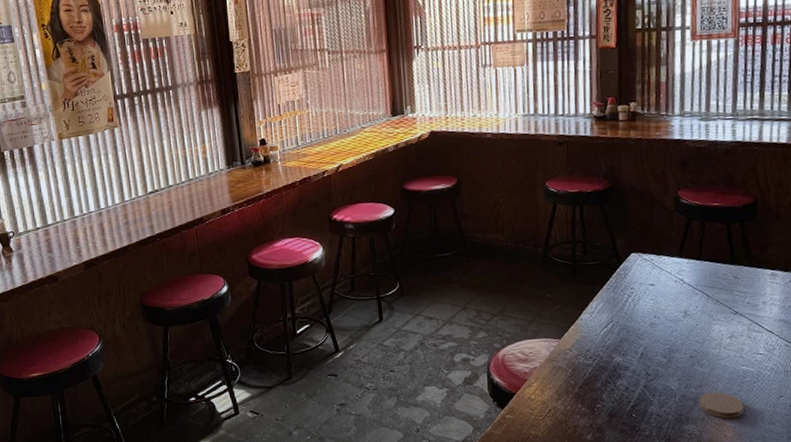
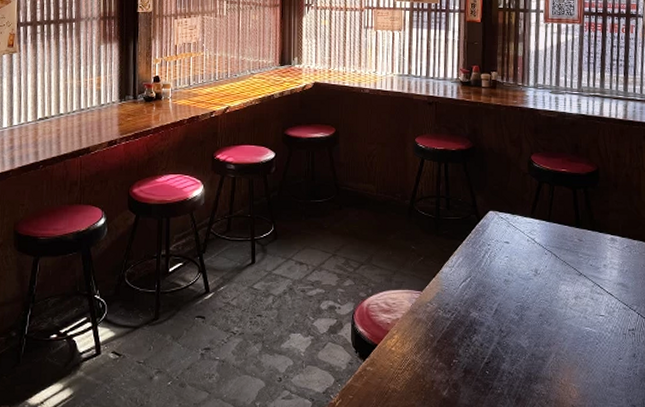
coaster: present [699,392,744,419] -> none [547,352,588,379]

